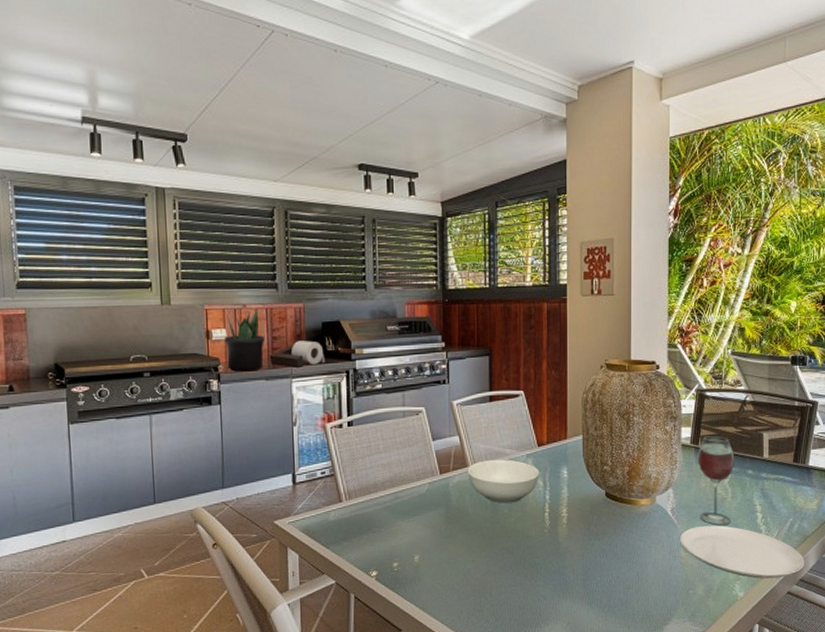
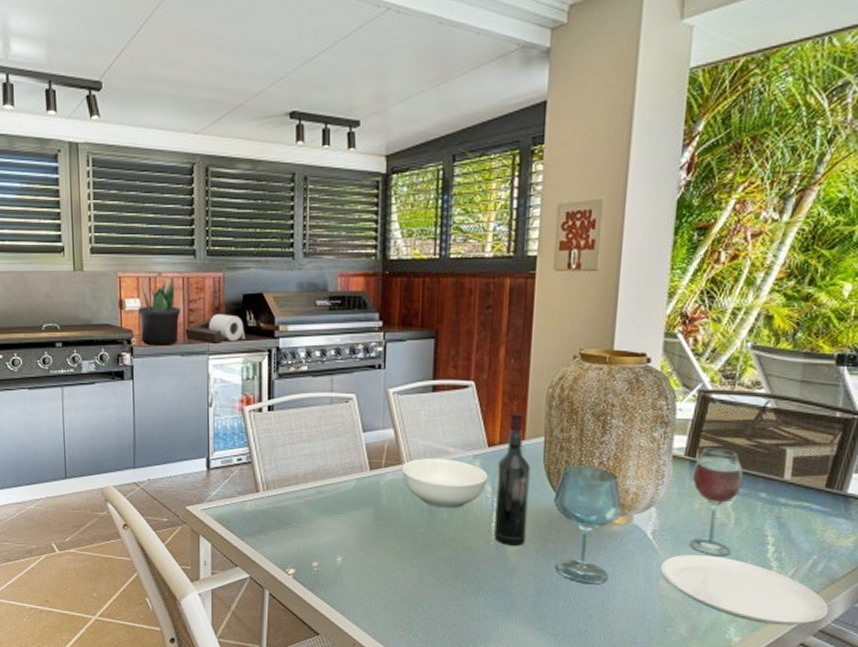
wine bottle: none [547,416,573,532] -> present [494,413,530,546]
wine glass: none [593,457,647,560] -> present [553,465,622,585]

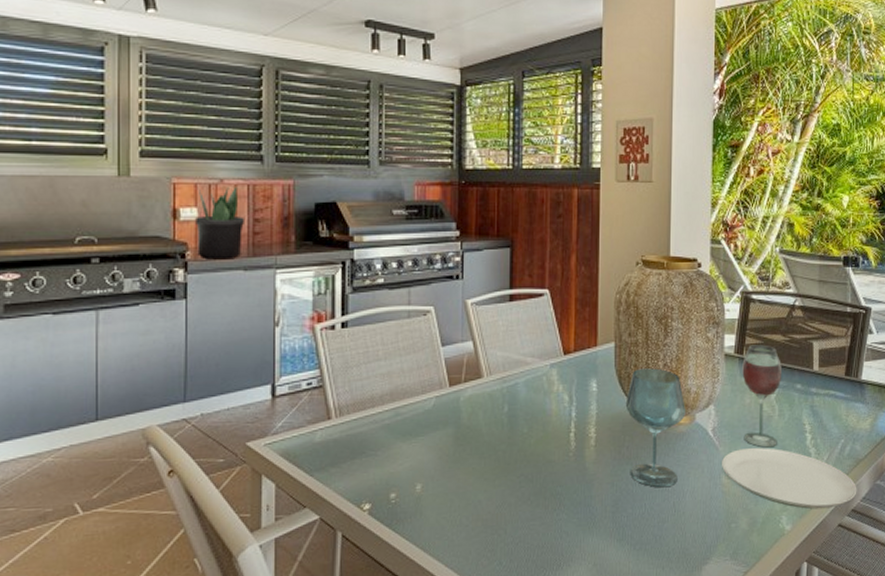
paper towel holder: present [185,314,246,343] -> none [249,224,317,256]
bowl: present [402,458,488,509] -> none [482,370,565,422]
wine bottle: present [494,413,530,546] -> none [573,319,603,455]

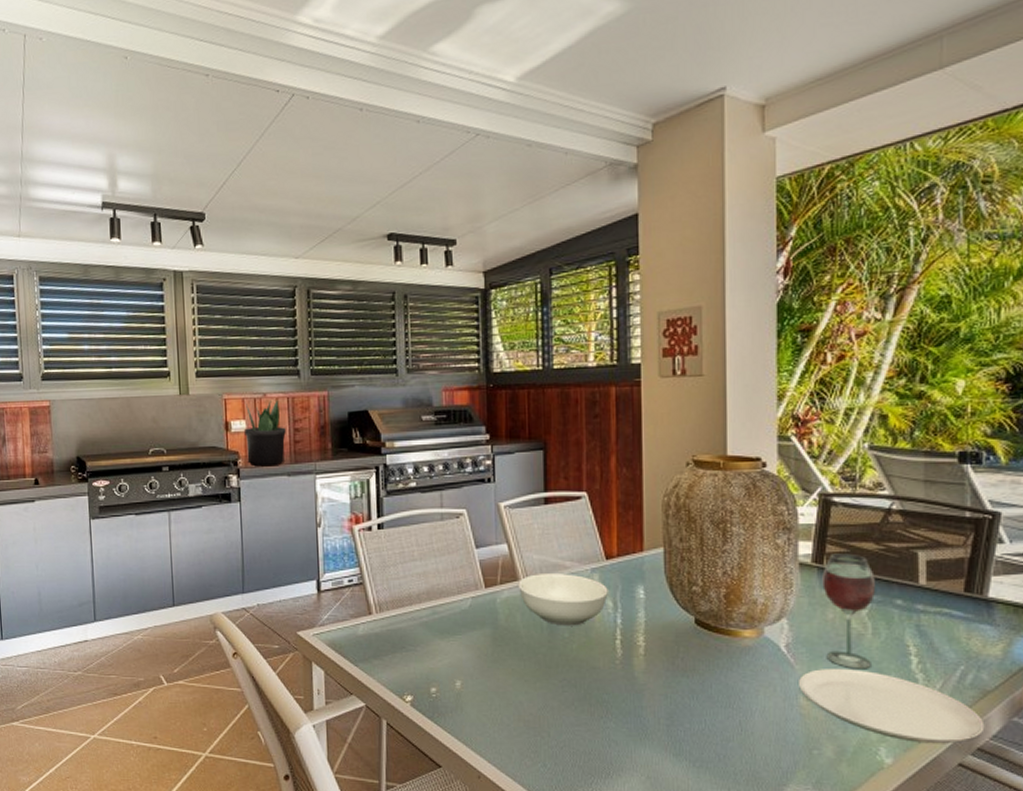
bowl: none [482,370,565,422] -> present [518,574,608,626]
wine glass: present [625,368,686,488] -> none [678,576,751,704]

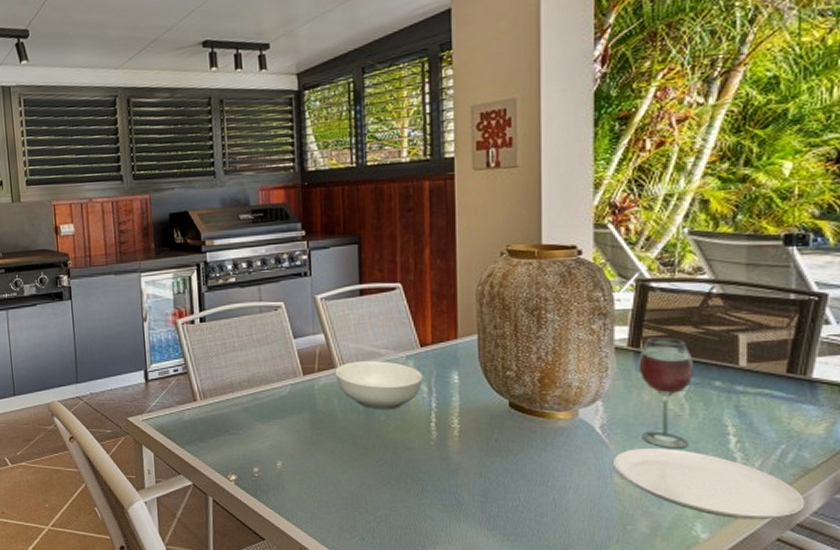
planter: present [244,399,286,467] -> none [72,204,112,267]

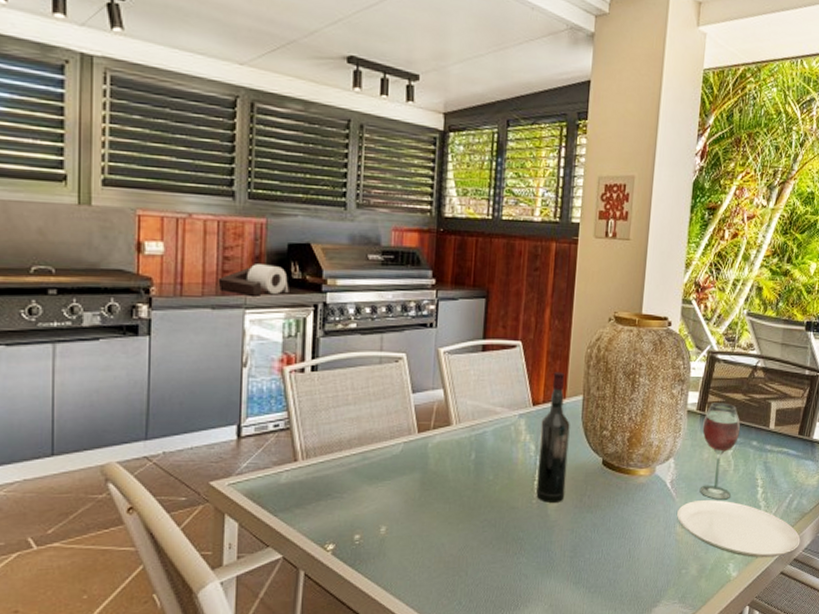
paper towel holder: none [117,233,174,262] -> present [218,264,289,296]
bowl: present [335,361,423,410] -> none [450,419,532,469]
wine bottle: none [432,312,467,445] -> present [536,372,570,503]

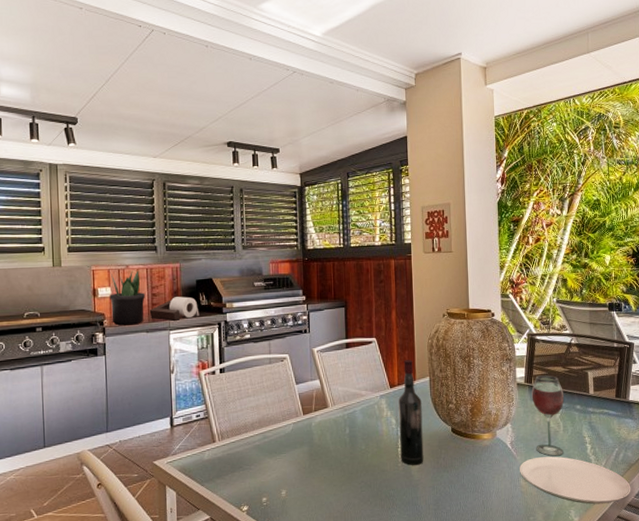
planter: none [161,219,213,297] -> present [110,270,145,326]

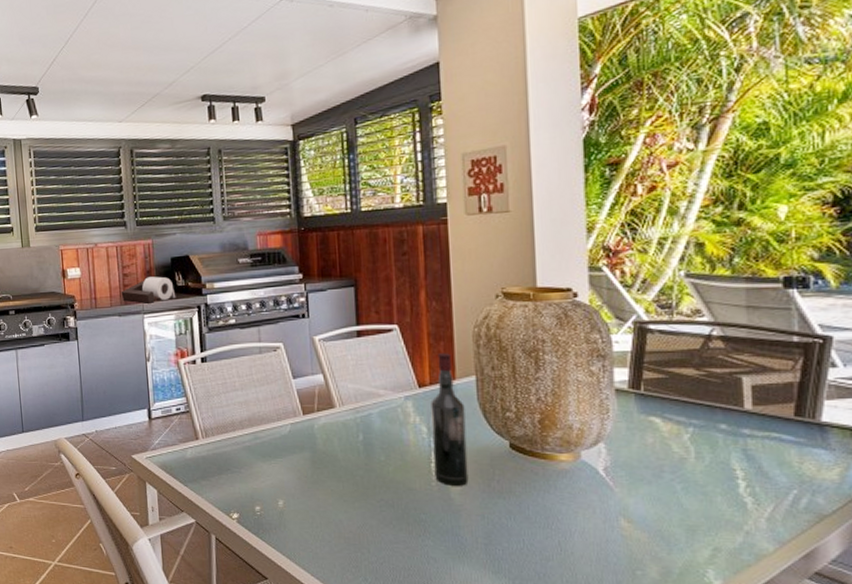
planter: present [110,270,145,326] -> none [78,248,116,309]
plate: present [520,456,631,504] -> none [619,492,822,568]
wineglass: present [531,375,565,456] -> none [640,379,698,493]

